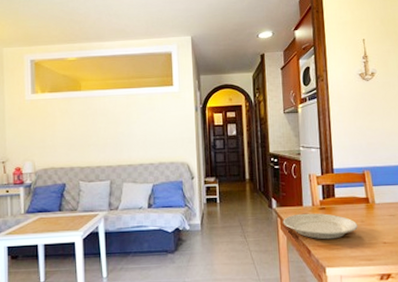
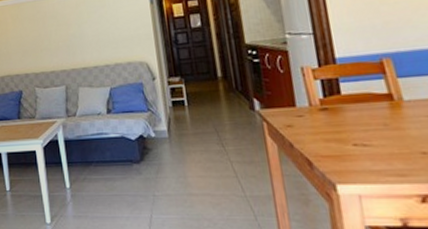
plate: present [283,213,358,240] -> none [270,115,380,149]

